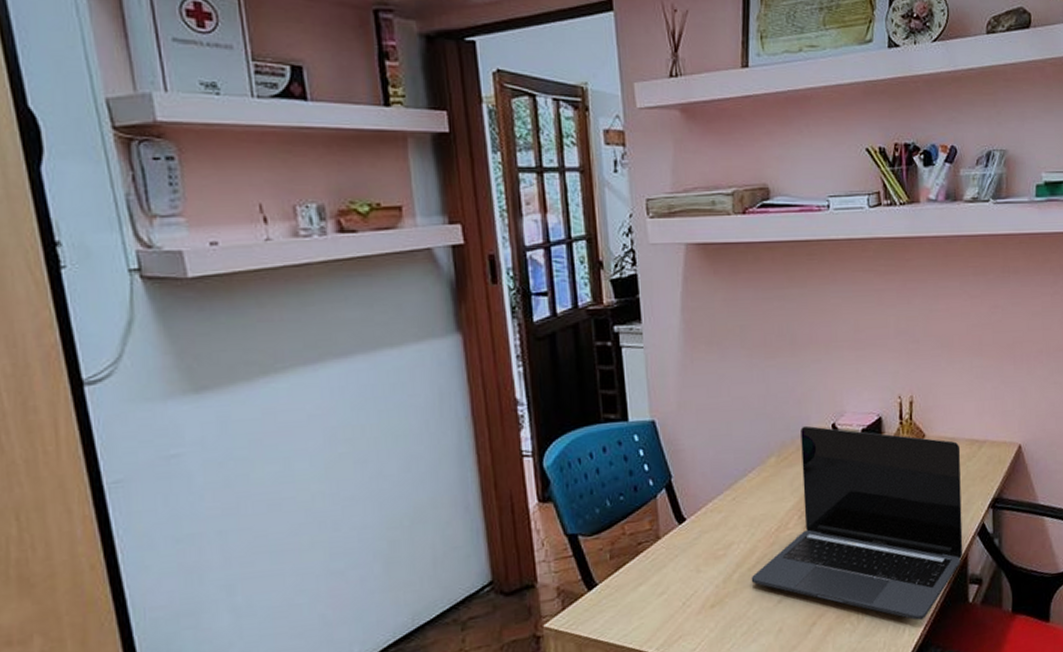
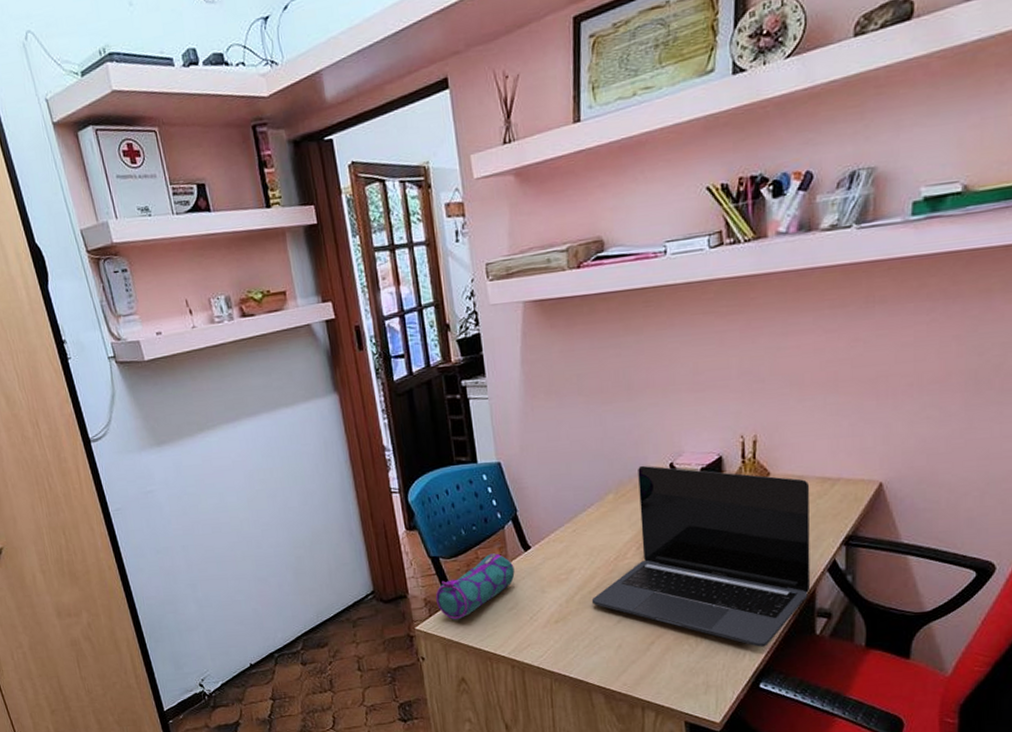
pencil case: none [571,528,667,613] -> present [435,553,515,620]

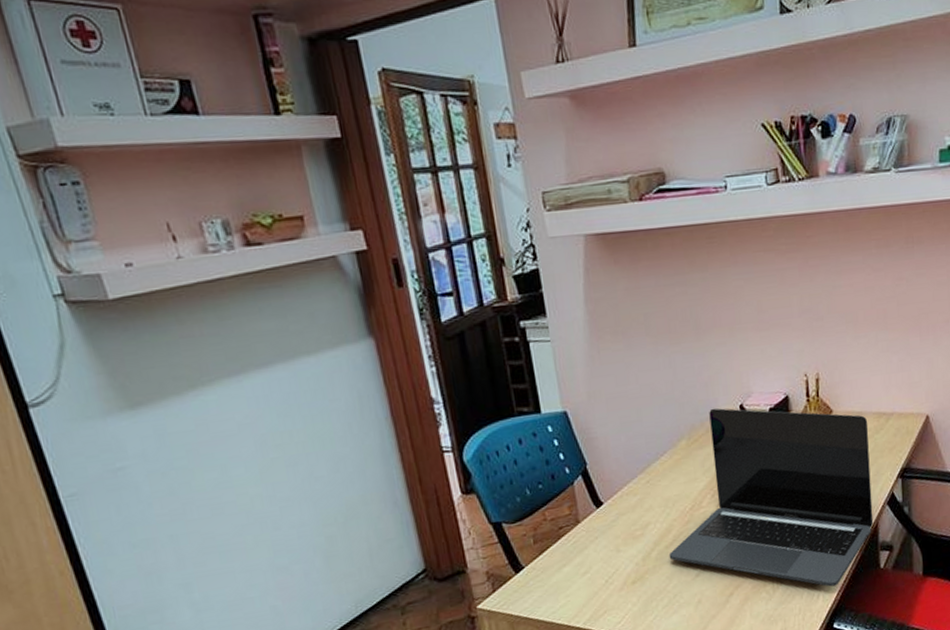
pencil case: present [435,553,515,620] -> none [499,513,587,593]

